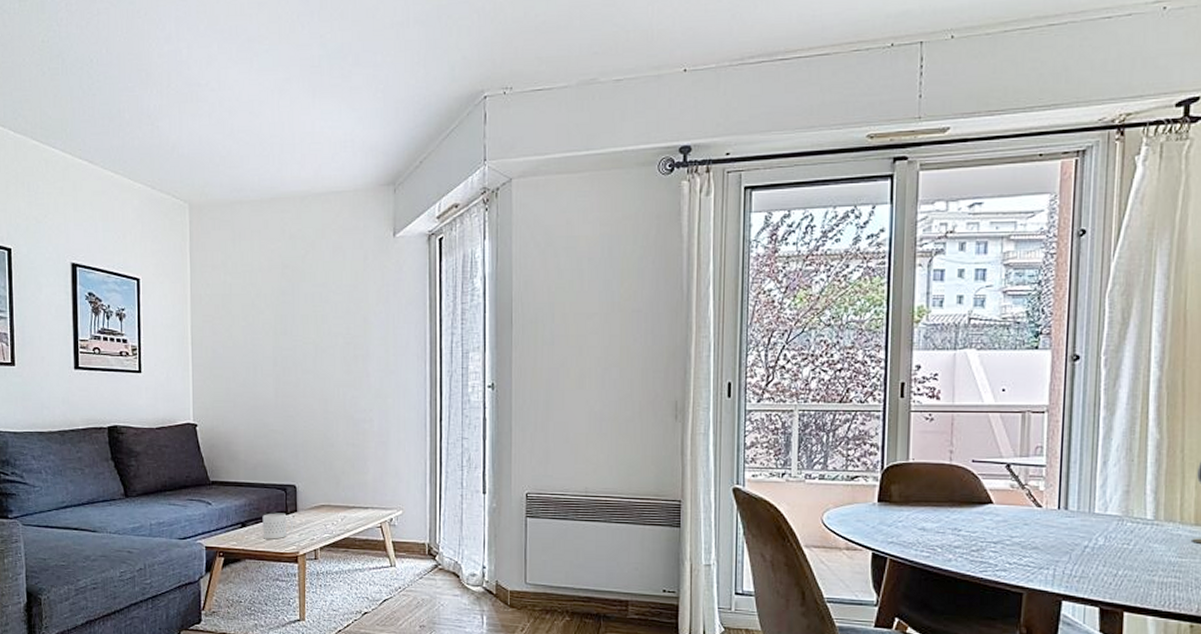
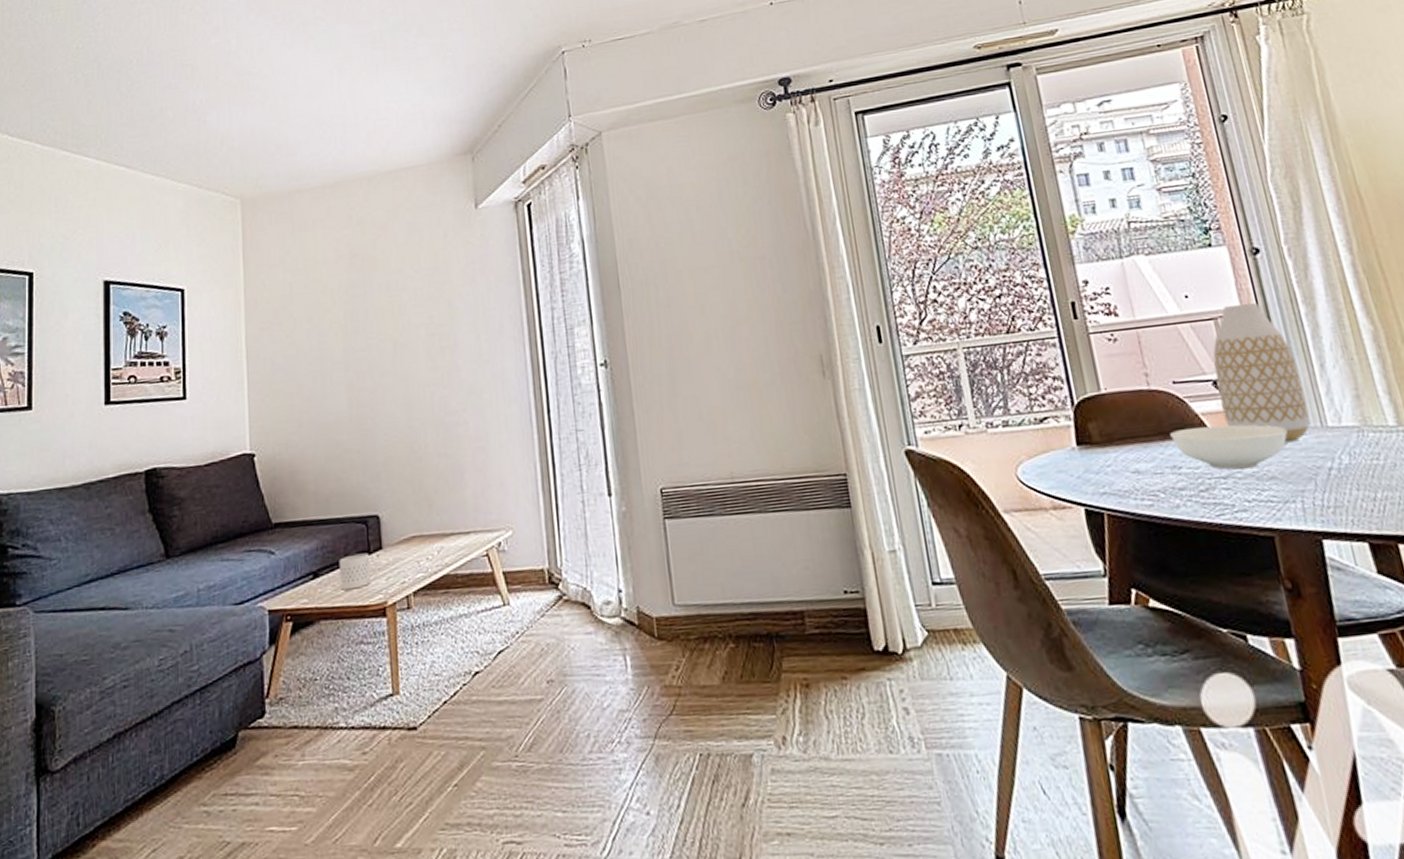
bowl: none [958,500,1058,538] -> present [1170,424,1288,470]
vase: none [1008,402,1083,522] -> present [1213,303,1310,443]

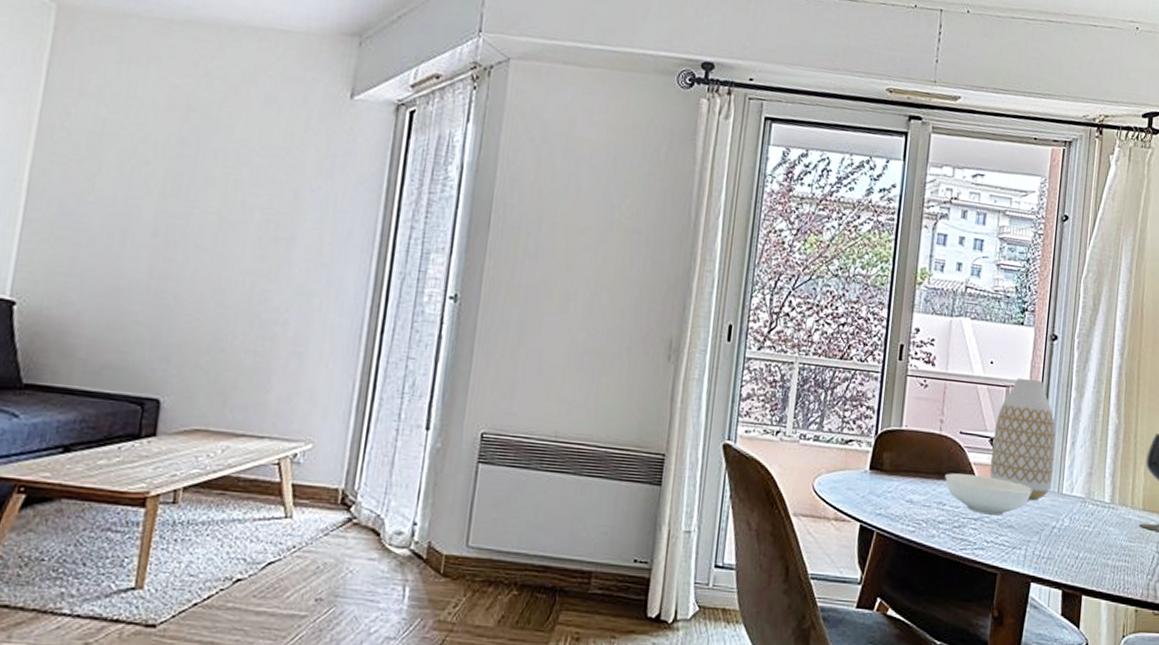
mug: present [339,552,379,591] -> none [95,435,148,473]

